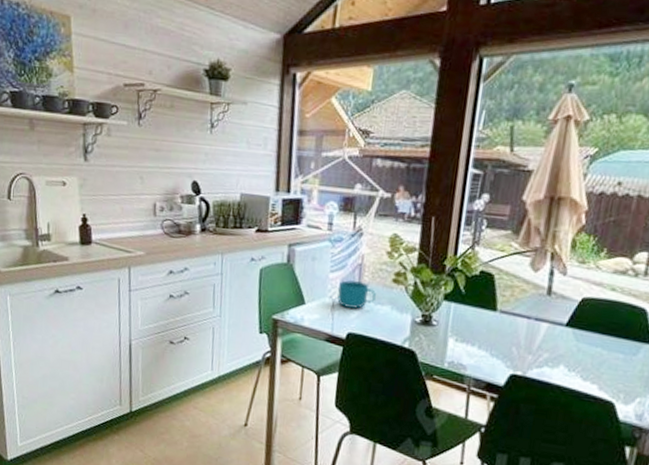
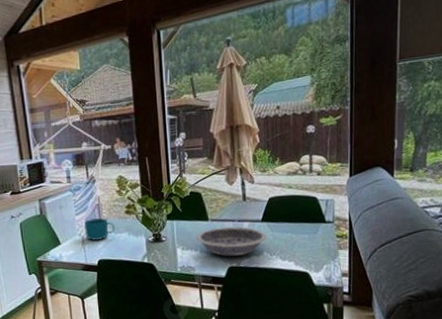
bowl: none [475,322,569,364] -> present [195,226,267,256]

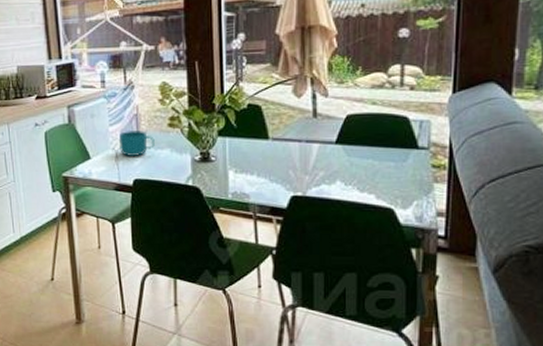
bowl: present [195,226,267,256] -> none [252,148,342,183]

